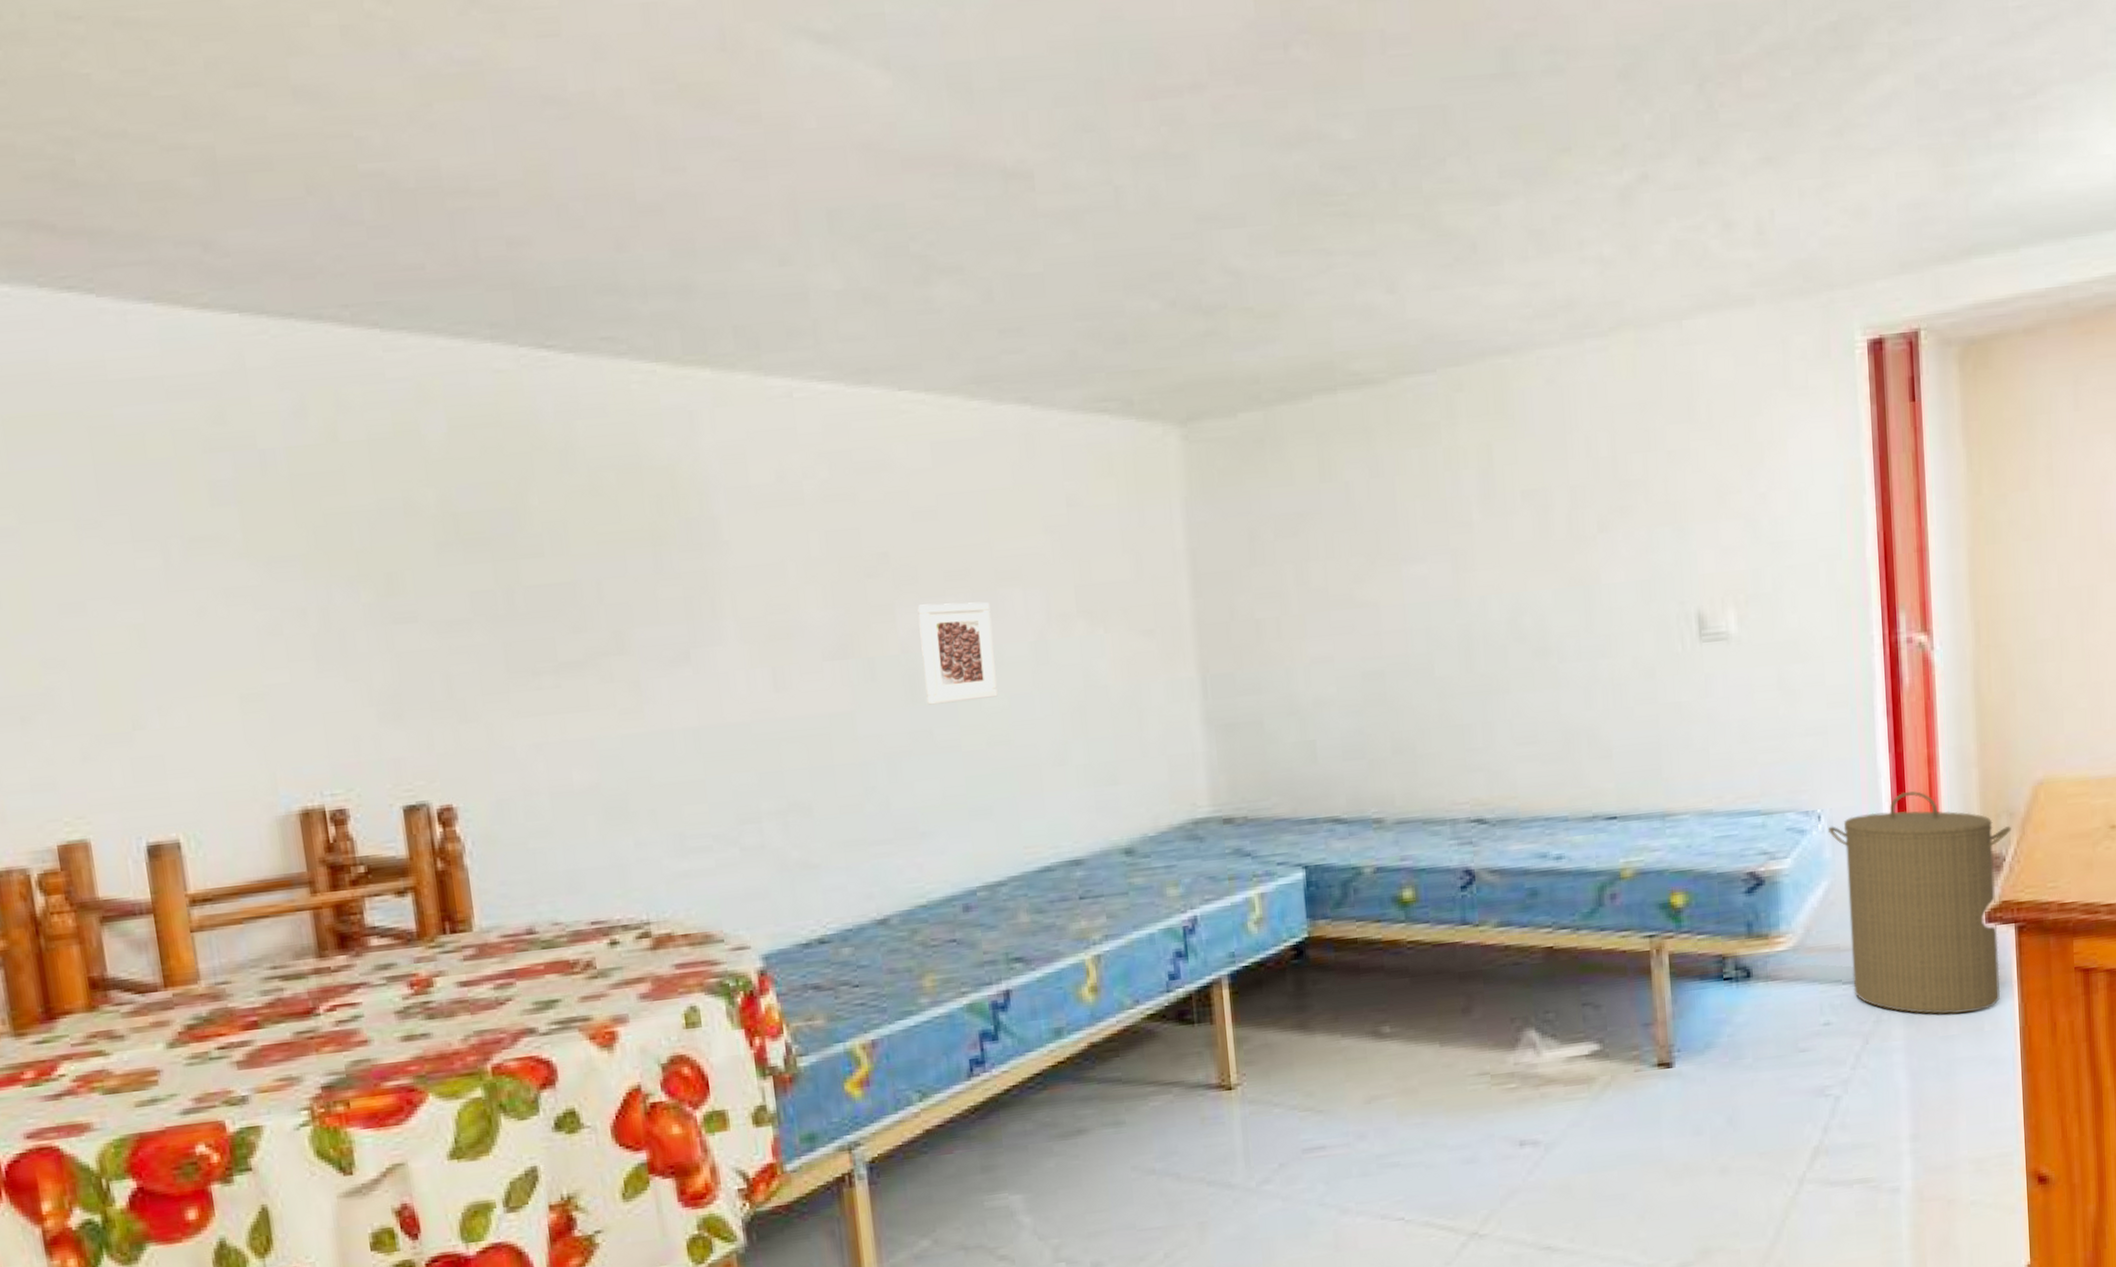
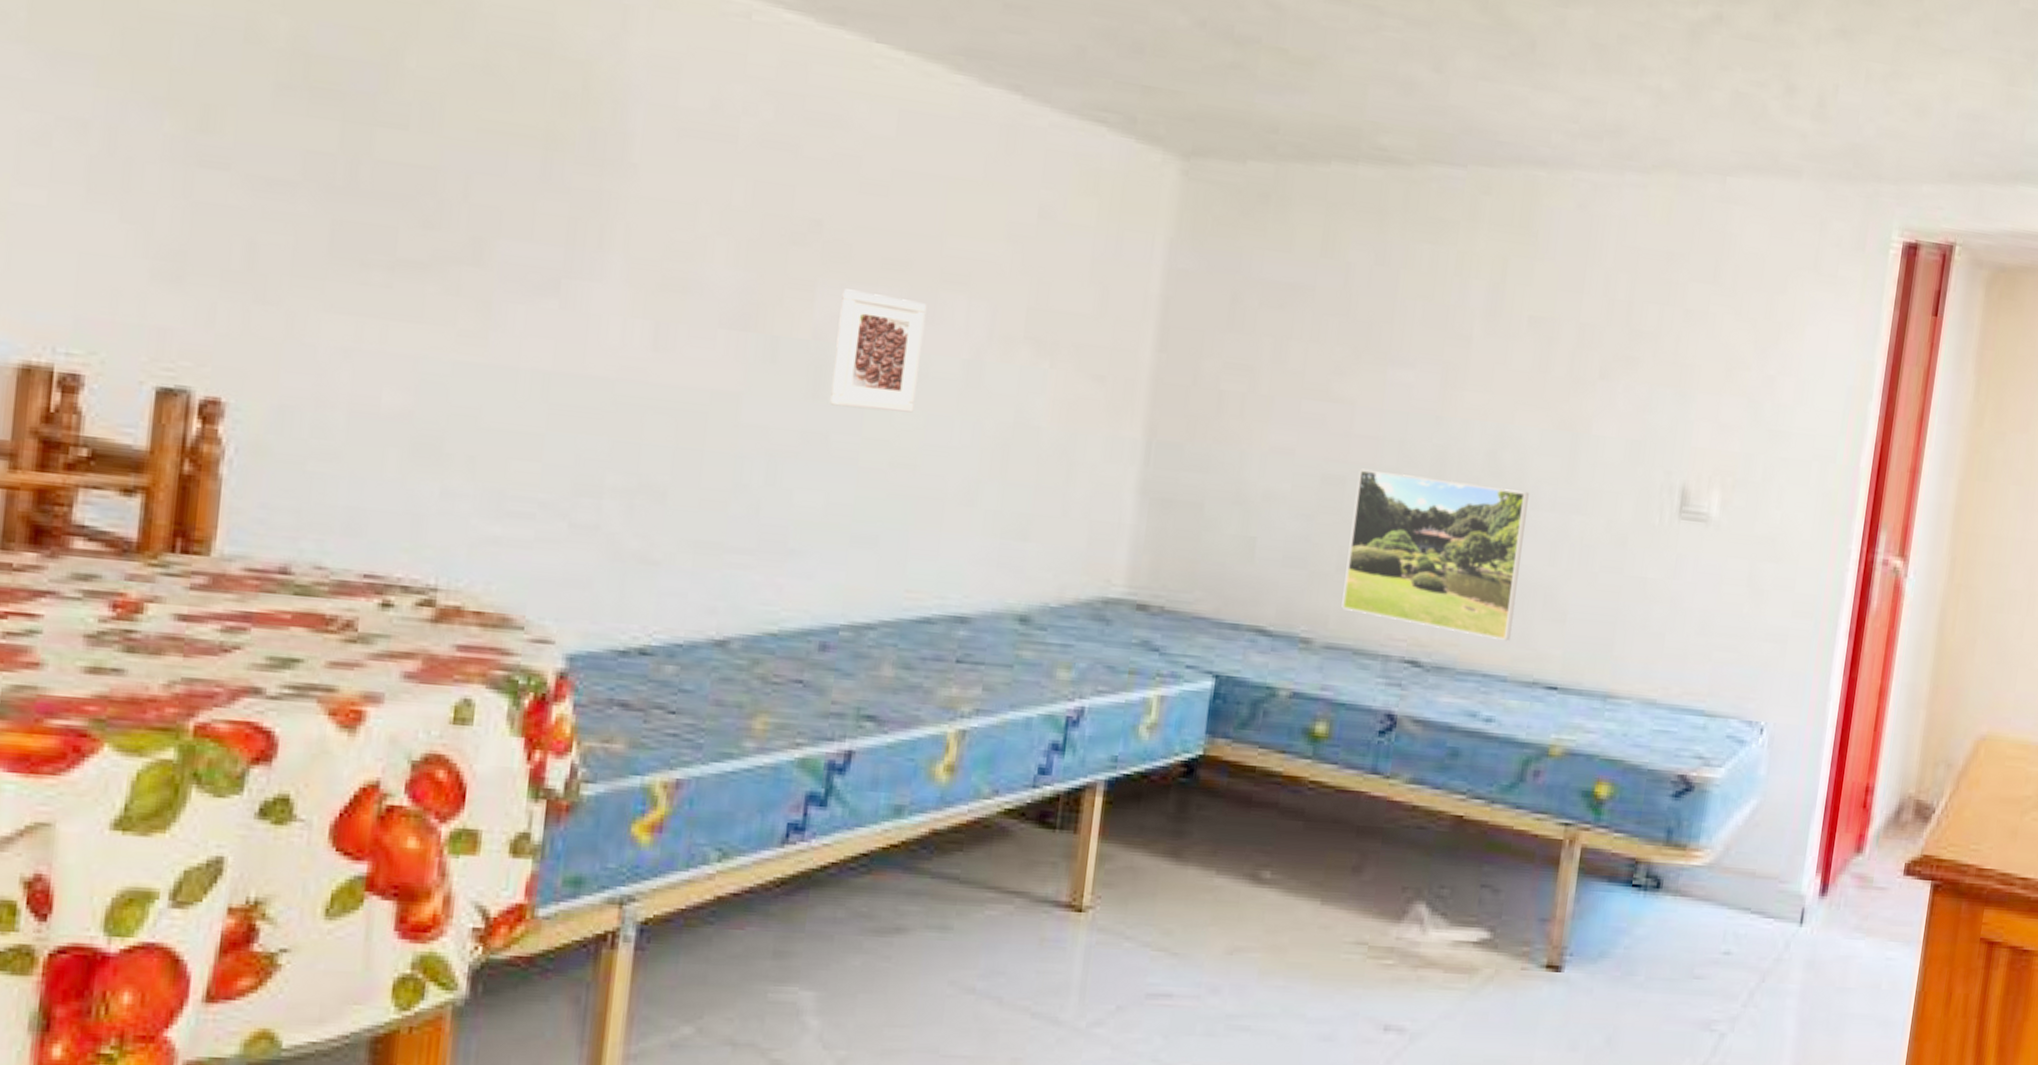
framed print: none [1395,648,1564,787] -> present [1341,468,1529,641]
laundry hamper: present [1828,790,2011,1015] -> none [1760,720,1947,968]

